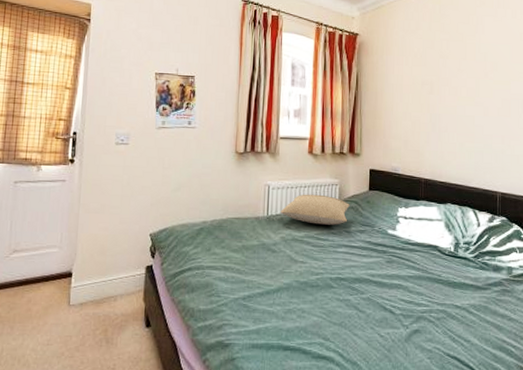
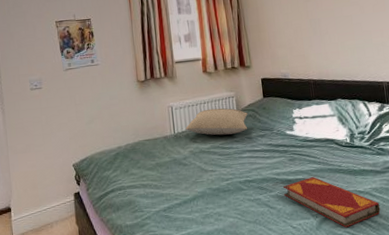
hardback book: none [375,284,476,344] -> present [282,177,381,228]

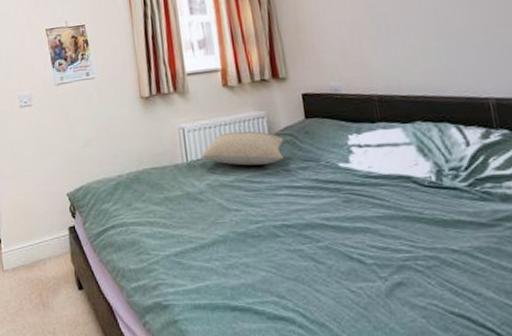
hardback book: present [282,177,381,228] -> none [334,226,488,299]

